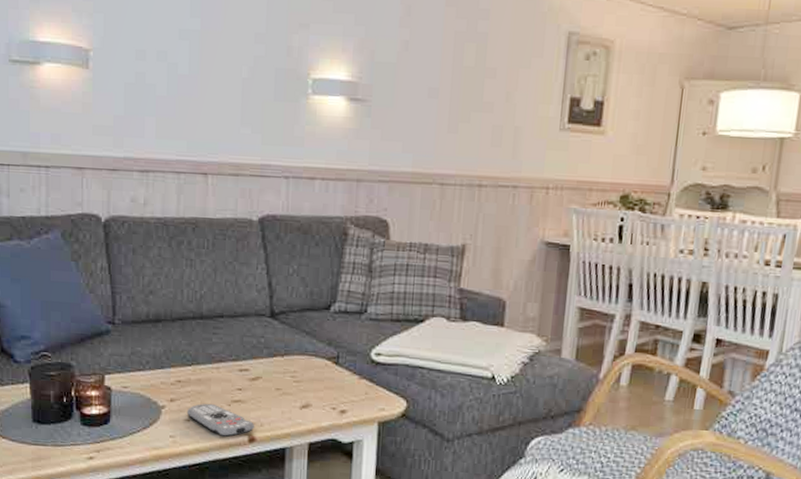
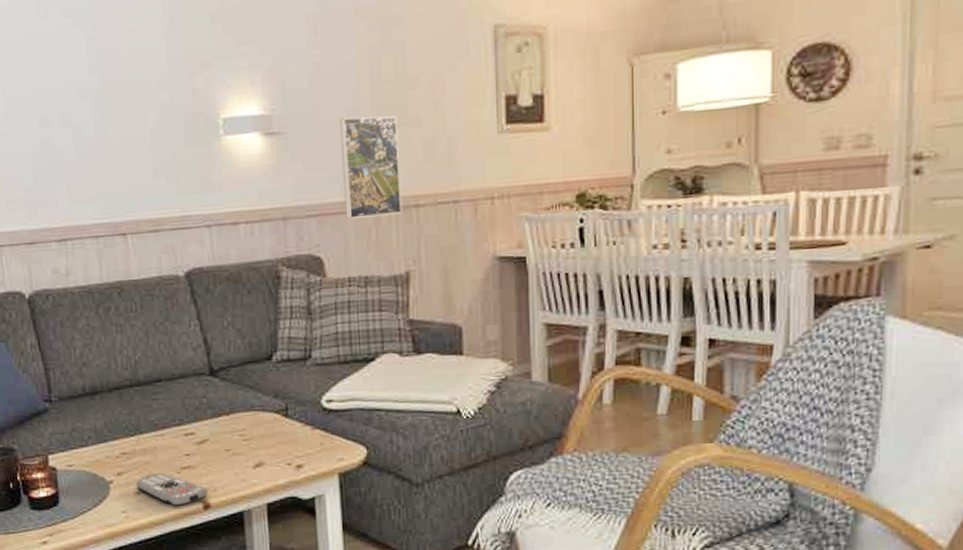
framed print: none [414,95,472,191] -> present [339,116,403,219]

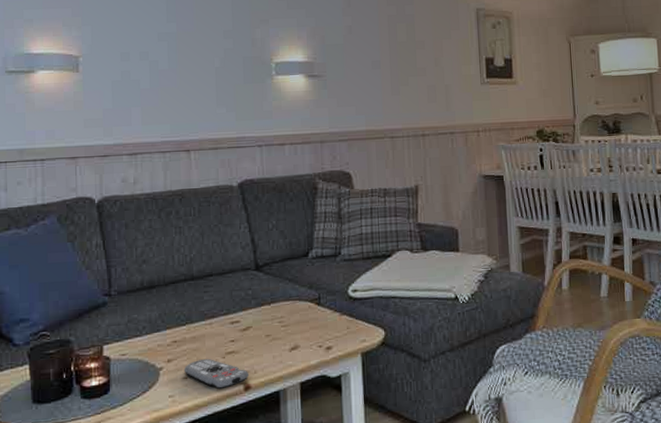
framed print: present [339,116,403,219] -> none [365,67,413,143]

